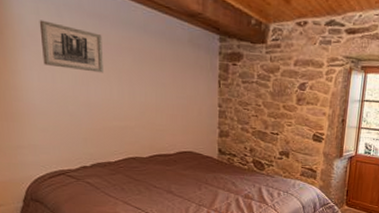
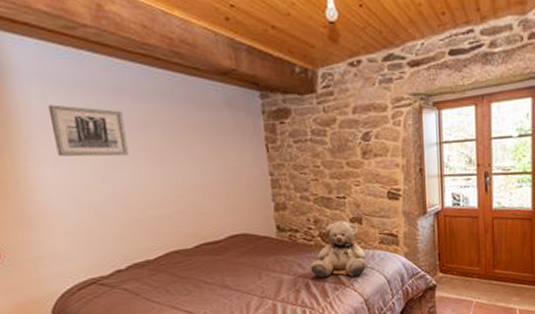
teddy bear: none [242,152,289,200] -> present [310,220,367,278]

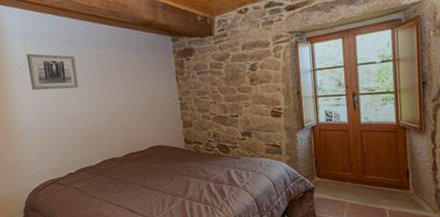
teddy bear: present [310,220,367,278] -> none [211,134,256,181]

